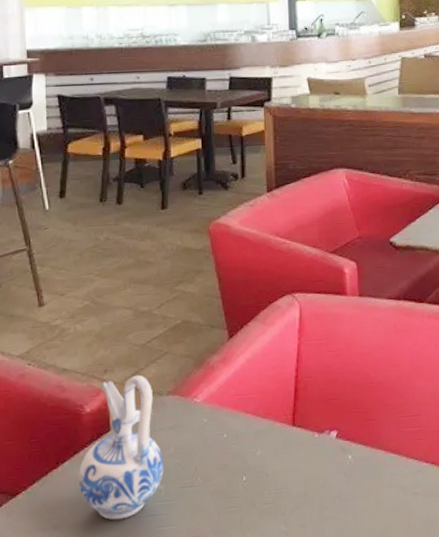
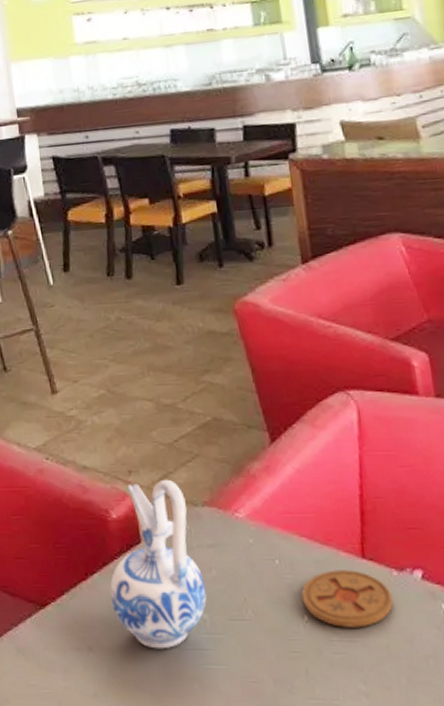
coaster: none [243,436,313,483] -> present [301,570,393,628]

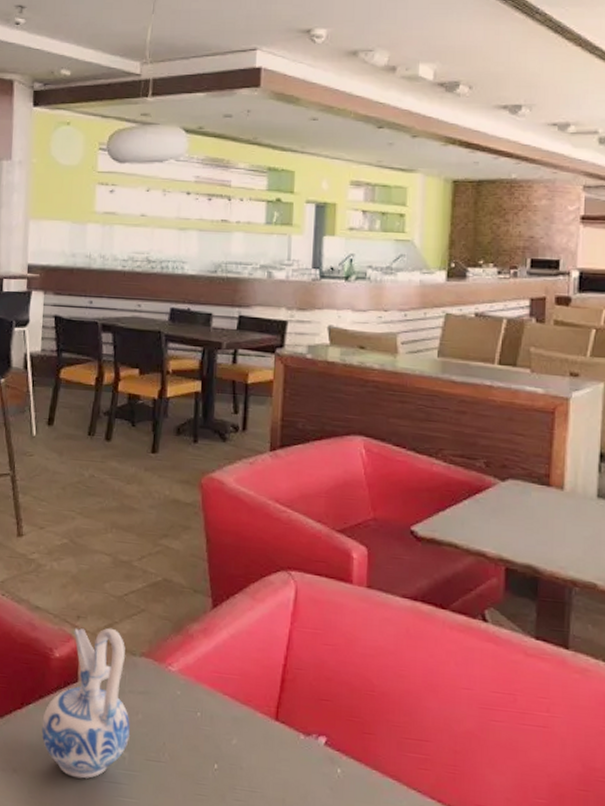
coaster: present [301,570,393,628] -> none [215,727,296,781]

